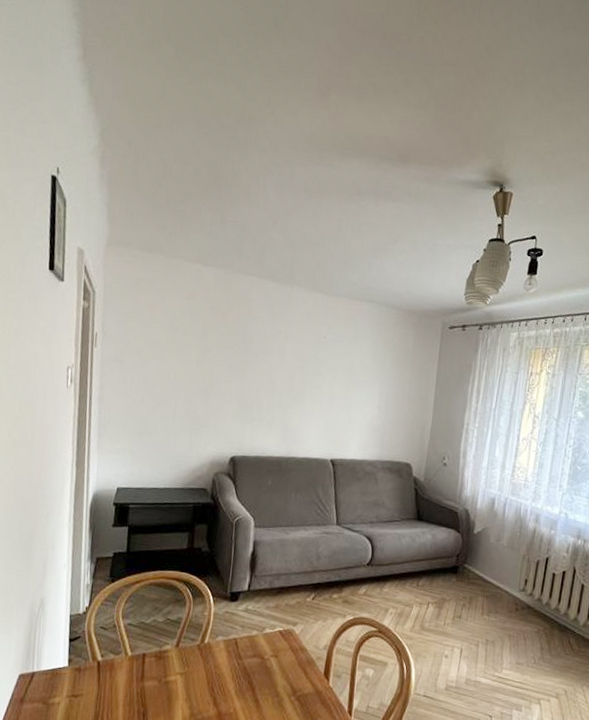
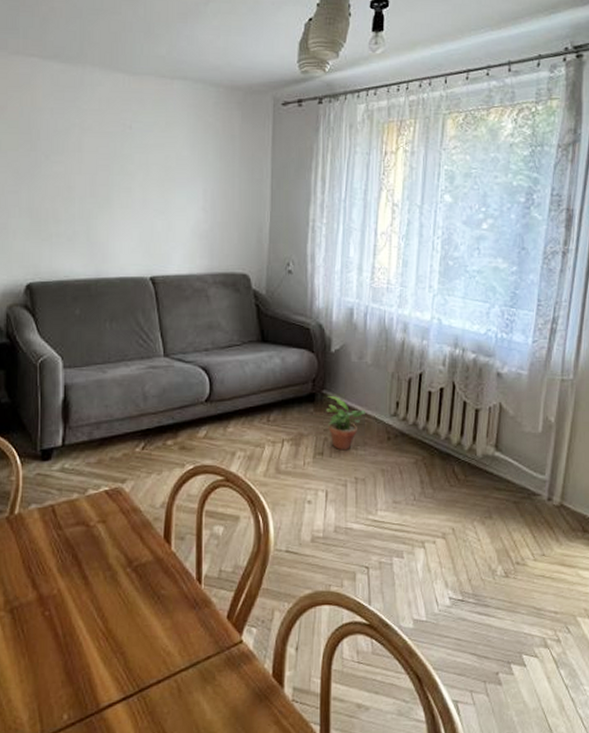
potted plant: none [466,569,499,616] -> present [326,395,365,451]

